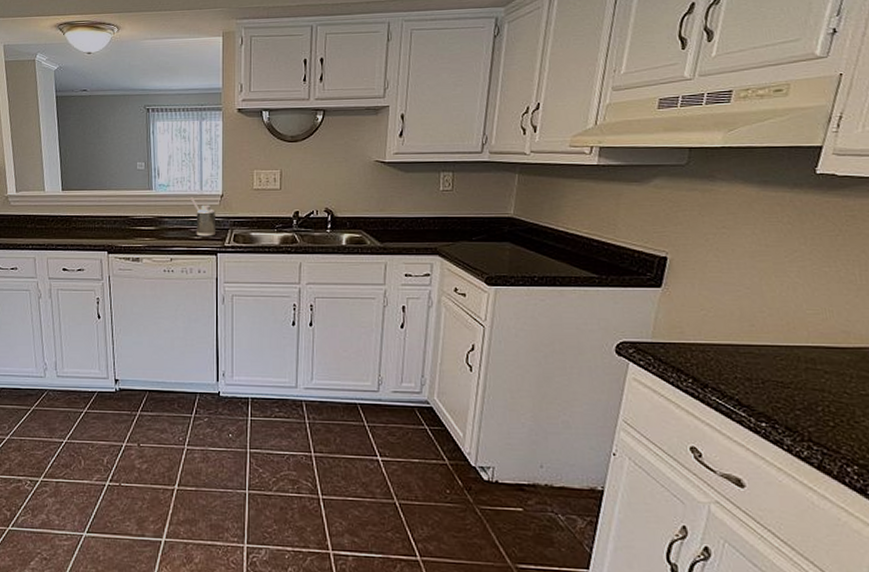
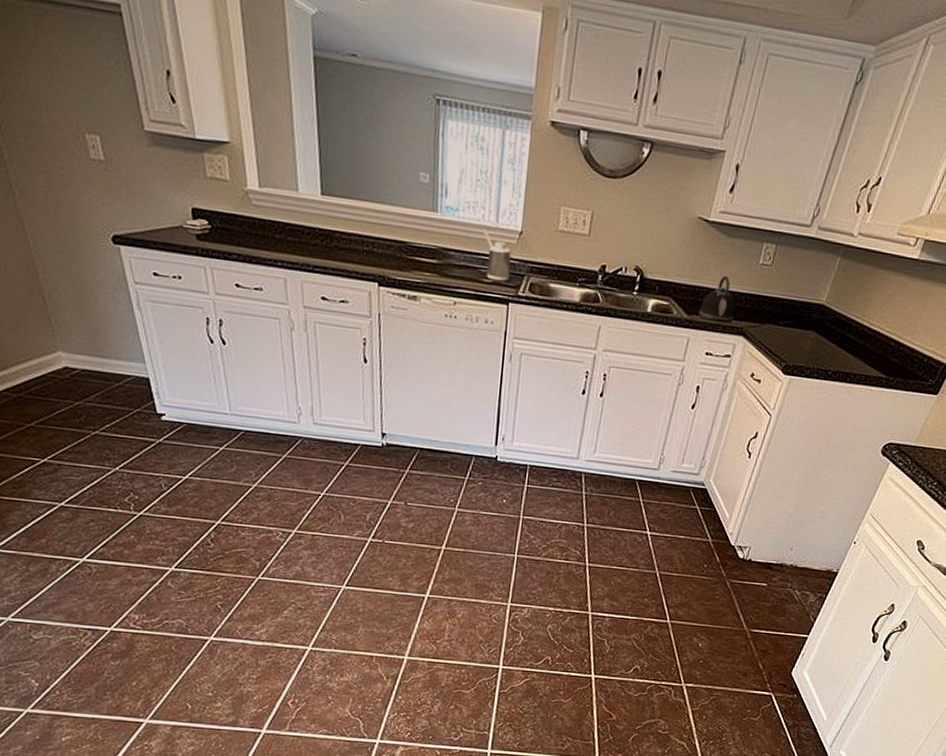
kettle: none [391,205,425,247] -> present [698,276,735,324]

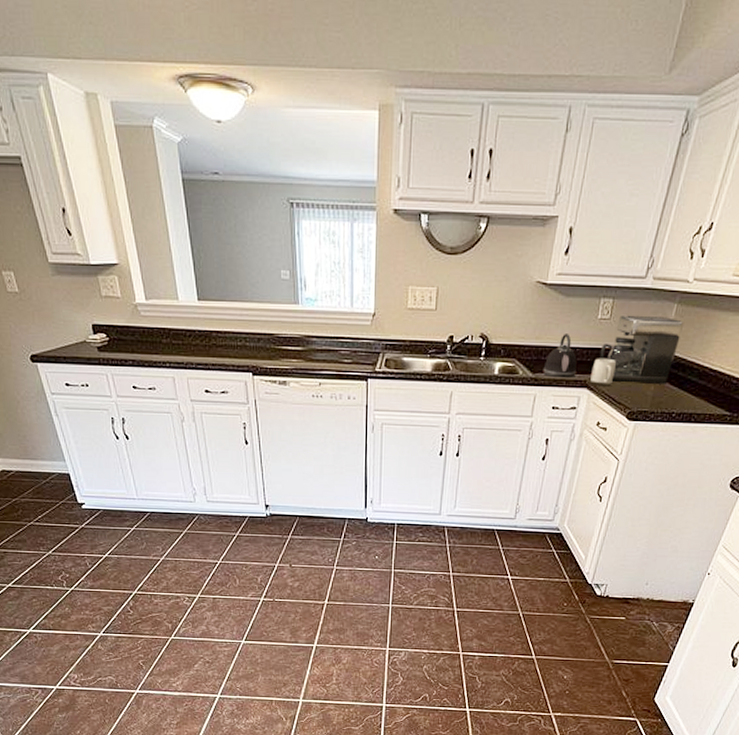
soap dispenser: present [482,229,511,282] -> none [339,315,367,360]
mug: none [747,305,776,337] -> present [590,358,617,387]
coffee maker: none [758,263,847,340] -> present [599,315,685,384]

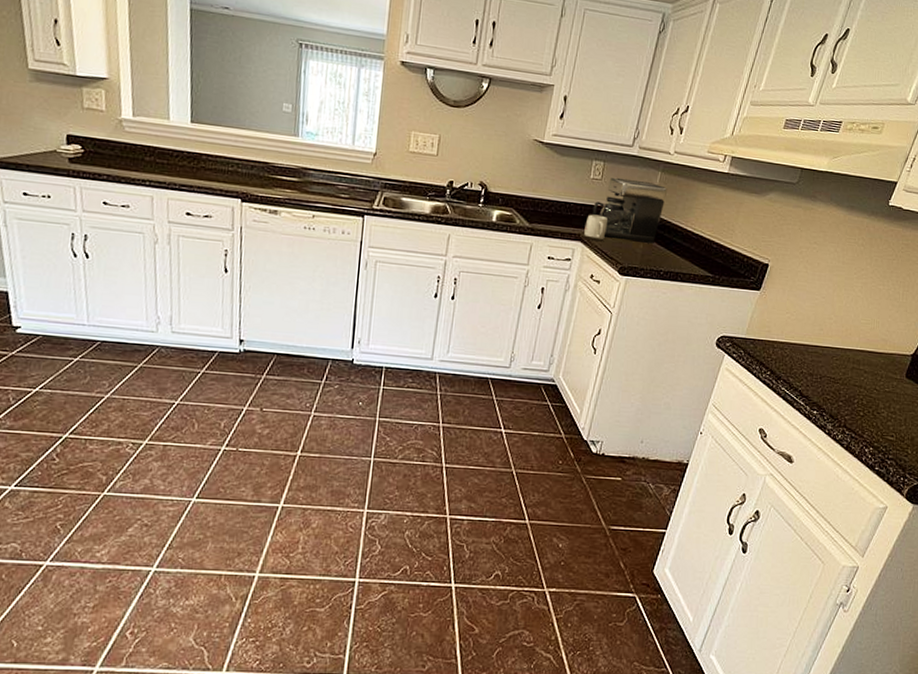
kettle: present [543,334,577,379] -> none [539,189,572,231]

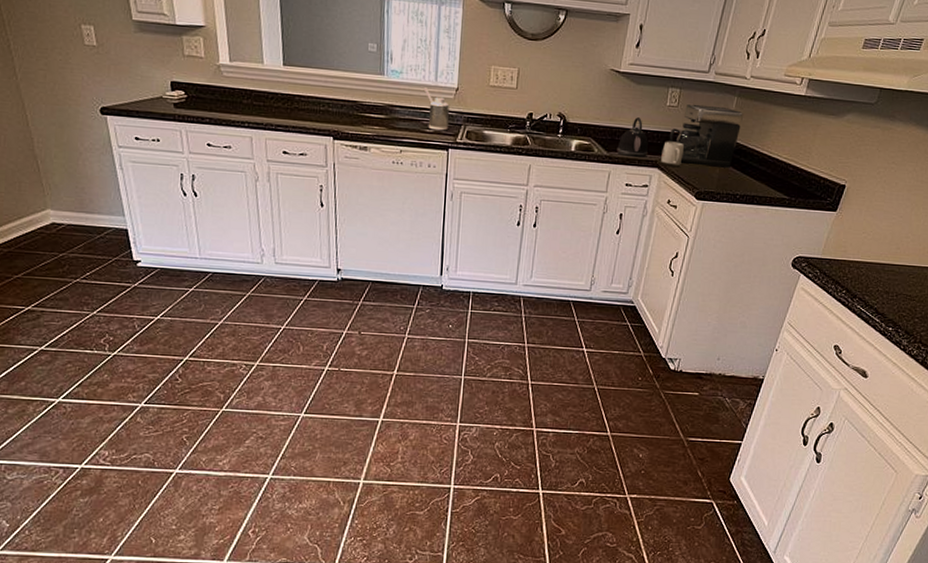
soap dispenser: none [339,151,366,197] -> present [423,87,449,131]
kettle: none [539,189,572,231] -> present [617,117,648,158]

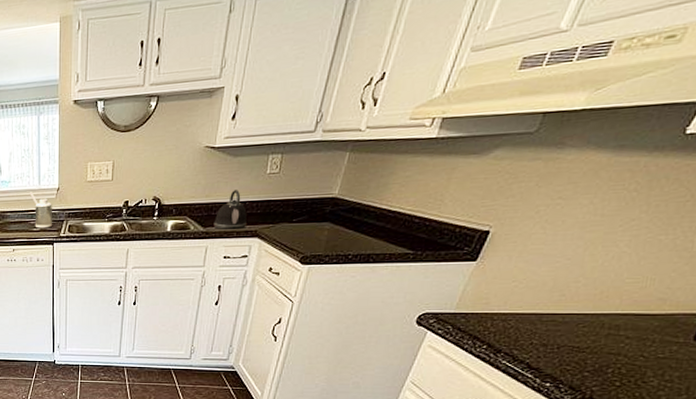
mug: present [661,141,685,168] -> none [261,208,288,235]
coffee maker: present [669,104,744,168] -> none [270,165,358,231]

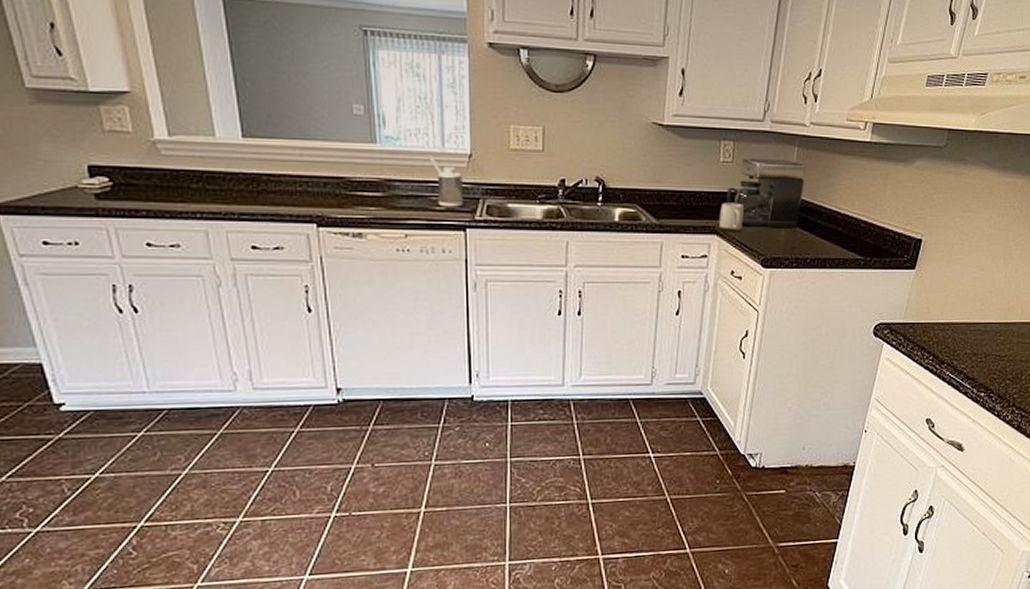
kettle: present [213,190,247,230] -> none [668,177,703,225]
mug: none [261,208,288,235] -> present [719,202,745,233]
coffee maker: none [270,165,358,231] -> present [726,158,807,229]

